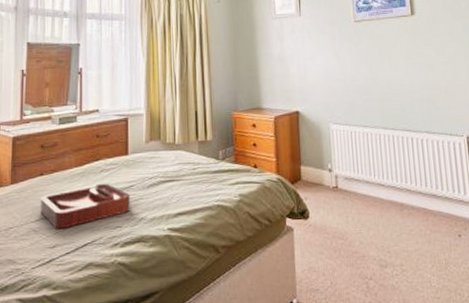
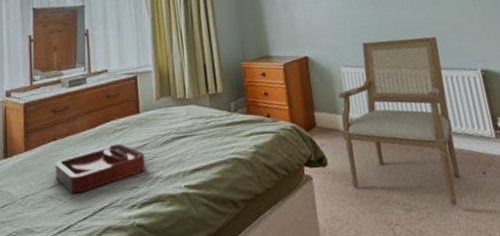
chair: none [326,100,437,265] -> present [338,36,460,206]

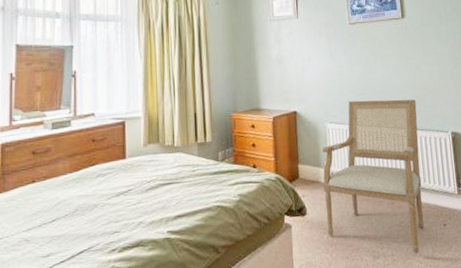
decorative tray: present [55,143,145,194] -> none [33,188,128,238]

